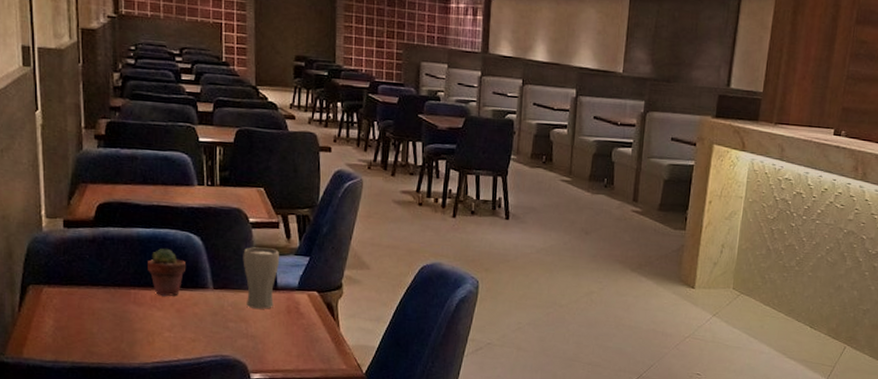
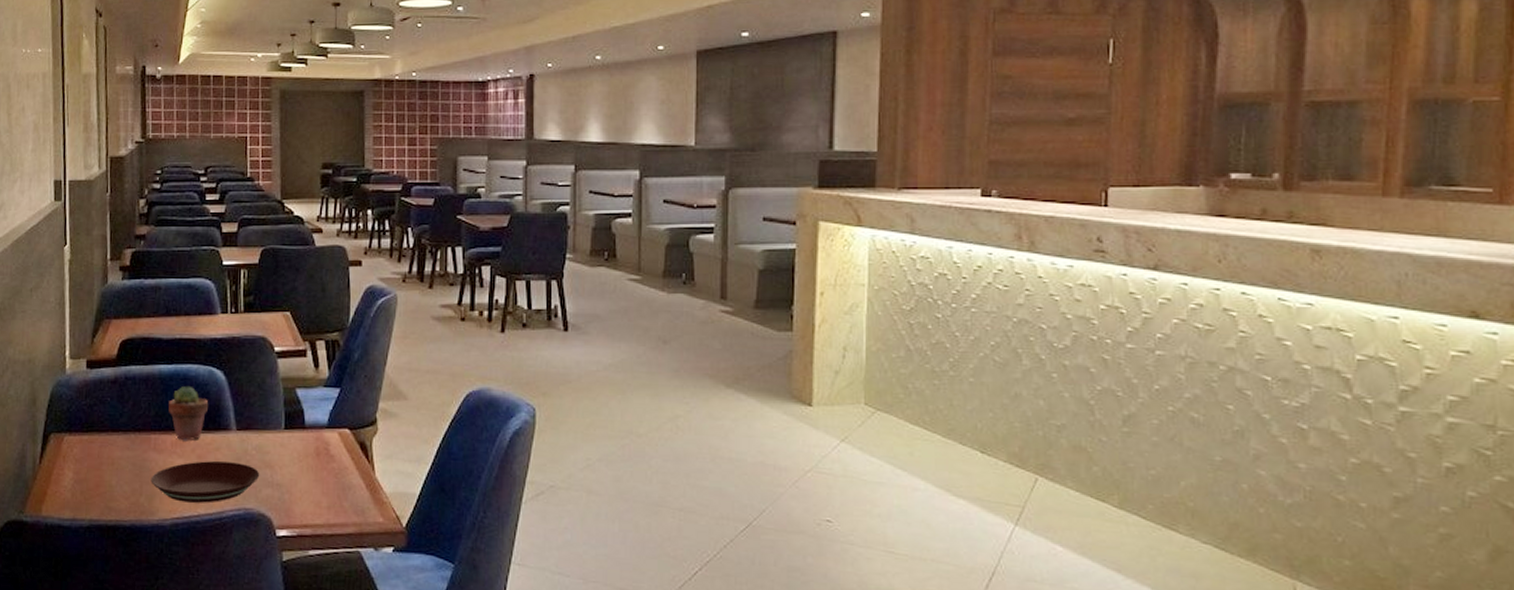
plate: none [131,314,236,350] -> present [150,461,260,503]
drinking glass: present [243,247,280,309] -> none [268,380,308,452]

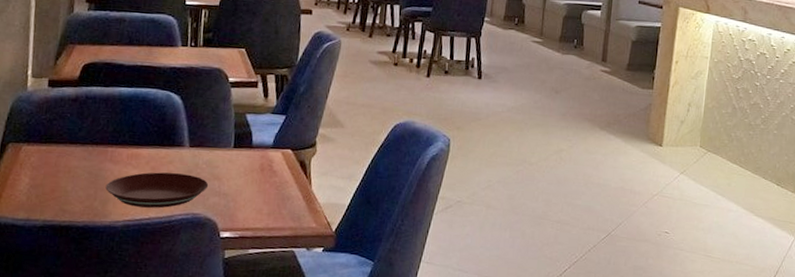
potted succulent: present [169,385,209,441] -> none [126,106,165,155]

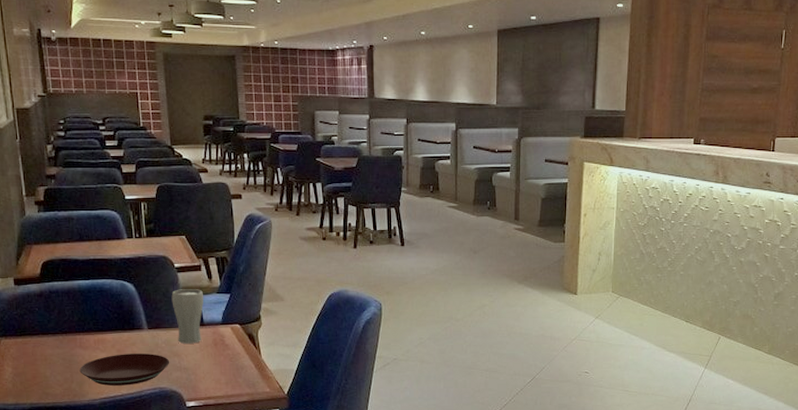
drinking glass: none [220,106,257,167] -> present [171,289,204,344]

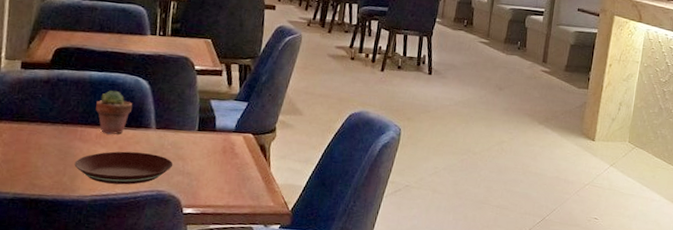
potted succulent: none [89,296,123,339] -> present [96,90,133,135]
drinking glass: present [171,289,204,344] -> none [185,92,221,149]

